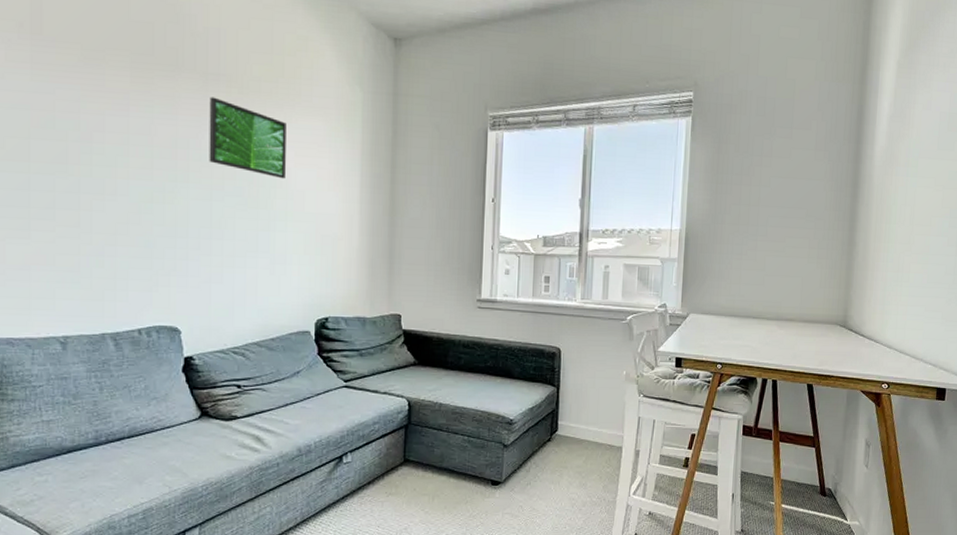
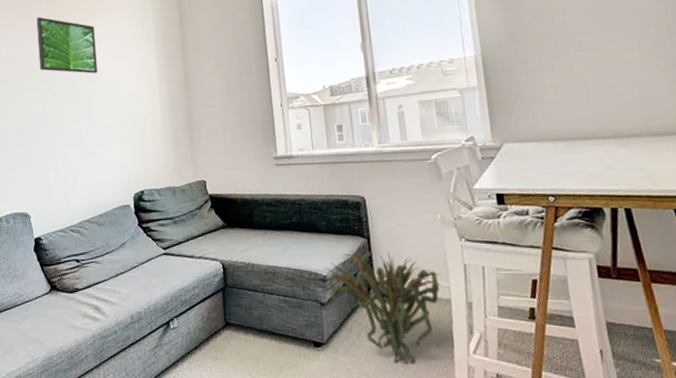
decorative plant: none [512,398,618,502] -> present [324,250,443,363]

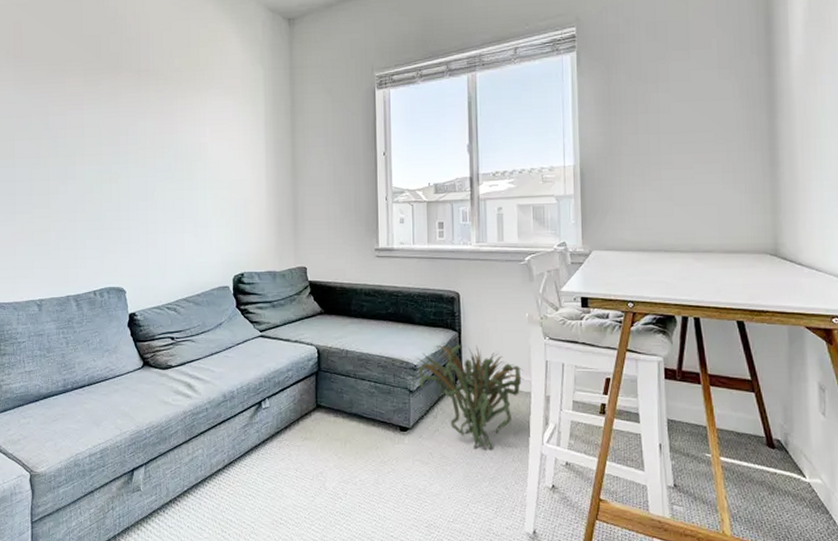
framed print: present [36,16,98,74] -> none [142,89,204,153]

